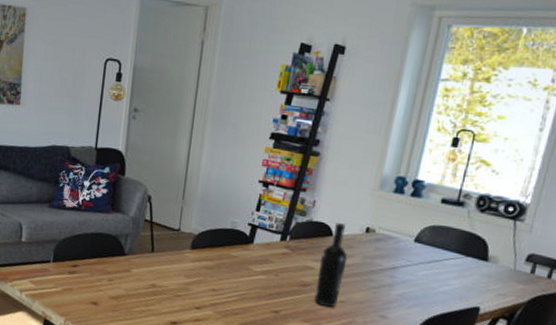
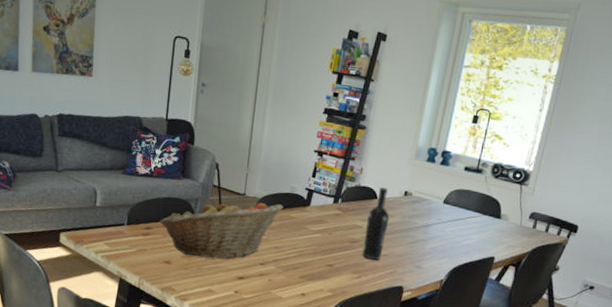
fruit basket: none [87,235,223,301] -> present [159,200,284,259]

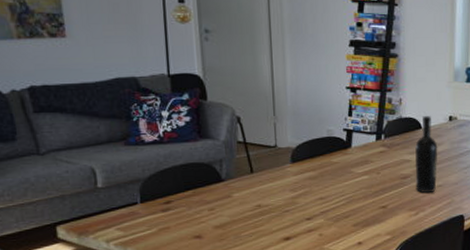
fruit basket: present [159,200,284,259] -> none [180,151,322,225]

